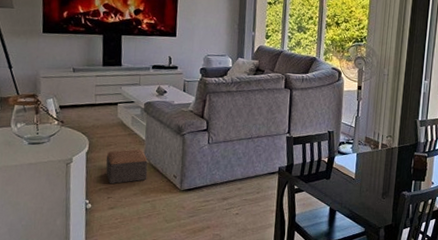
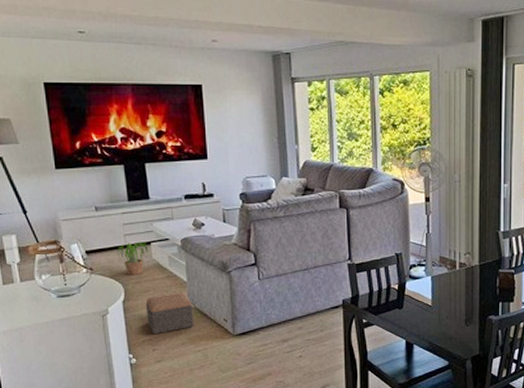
potted plant: none [87,101,115,131] -> present [117,241,149,276]

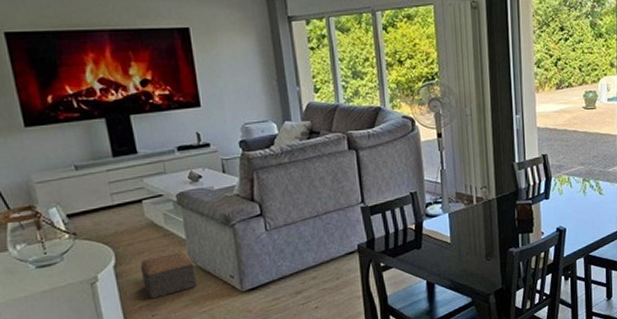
potted plant: present [117,241,149,276] -> none [103,199,140,238]

